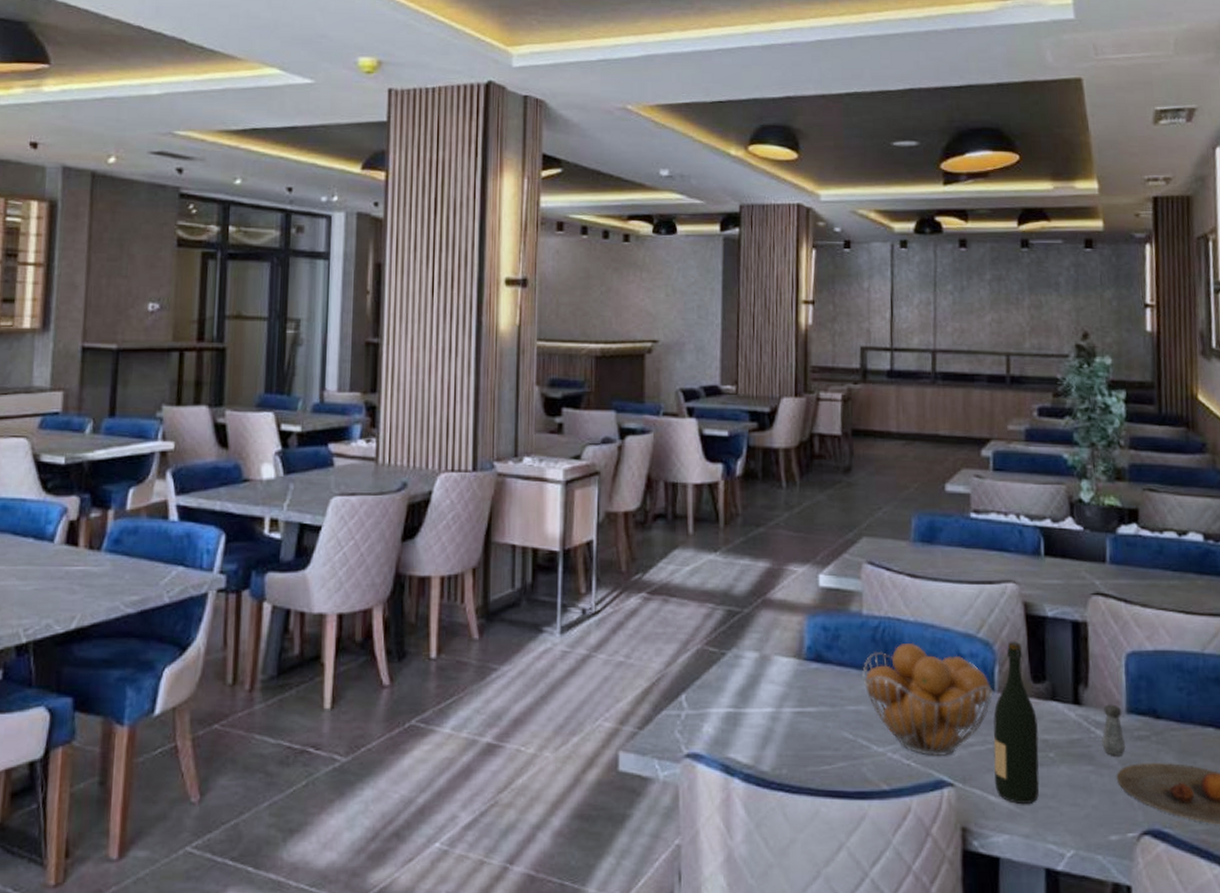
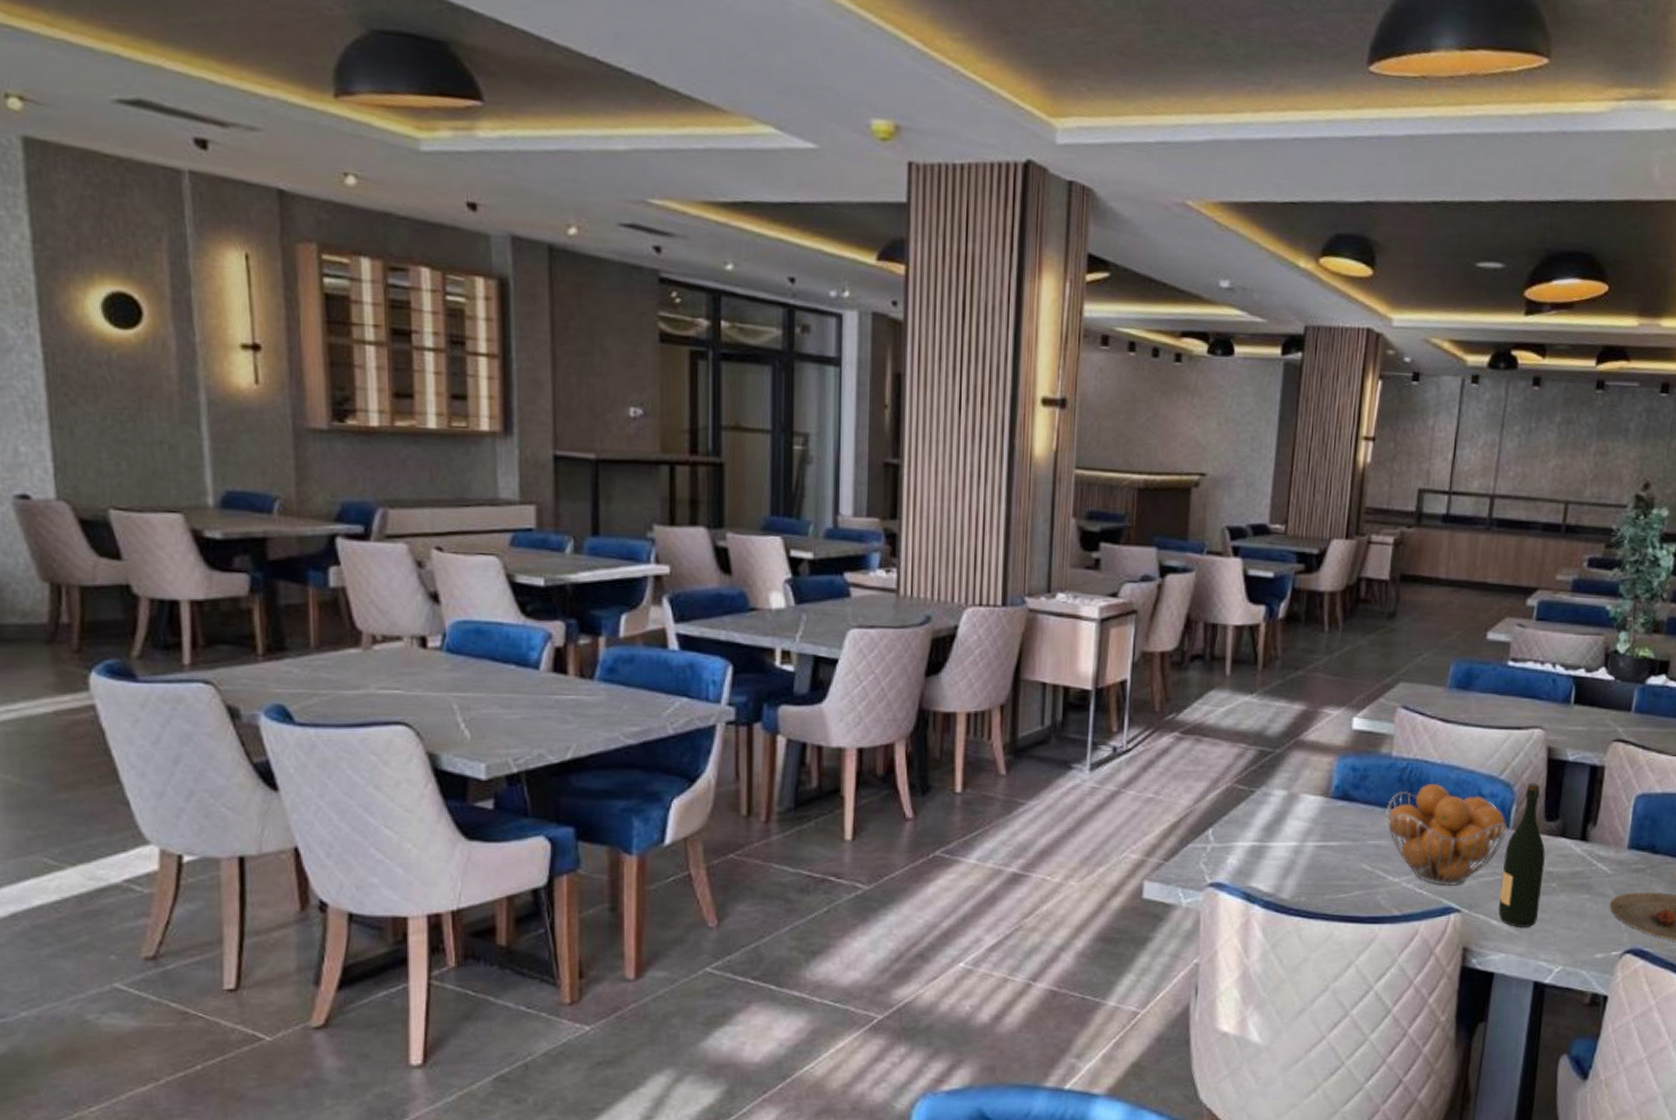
salt shaker: present [1102,704,1126,756] -> none [1601,841,1624,886]

